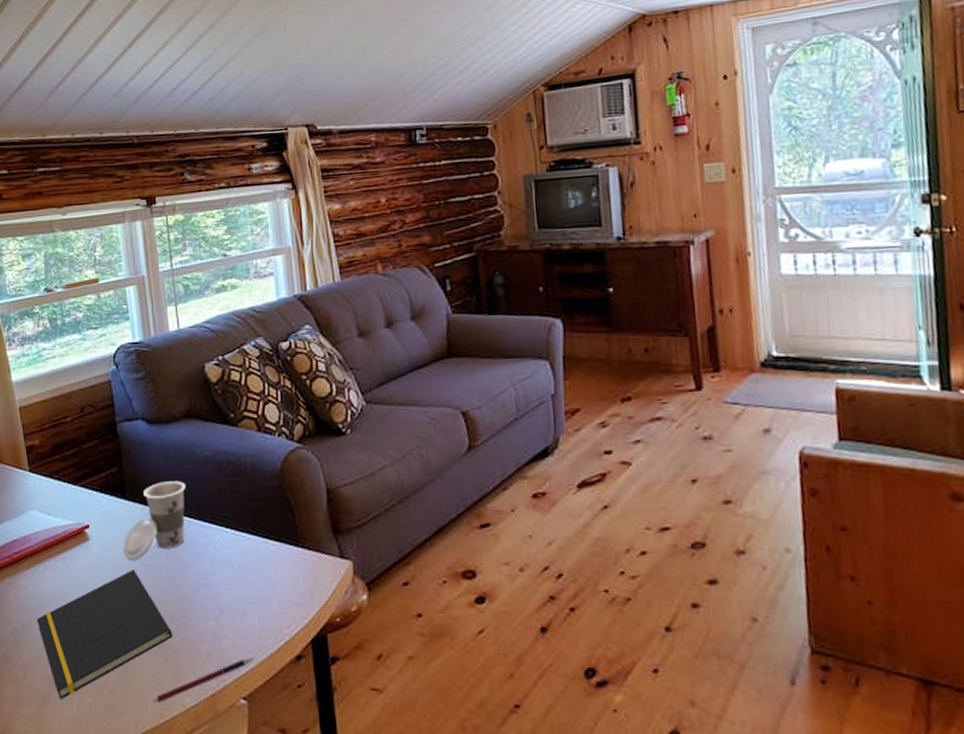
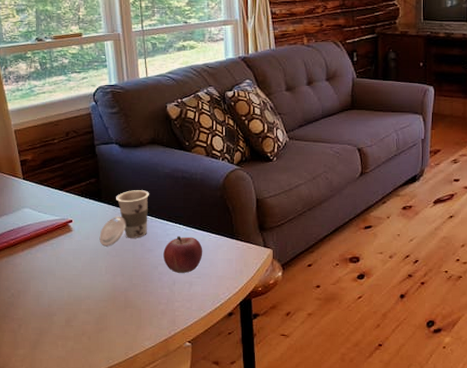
notepad: present [37,570,173,700] -> none [30,253,137,344]
pen: present [153,656,254,704] -> none [120,314,197,346]
fruit: none [206,543,258,597] -> present [163,235,203,273]

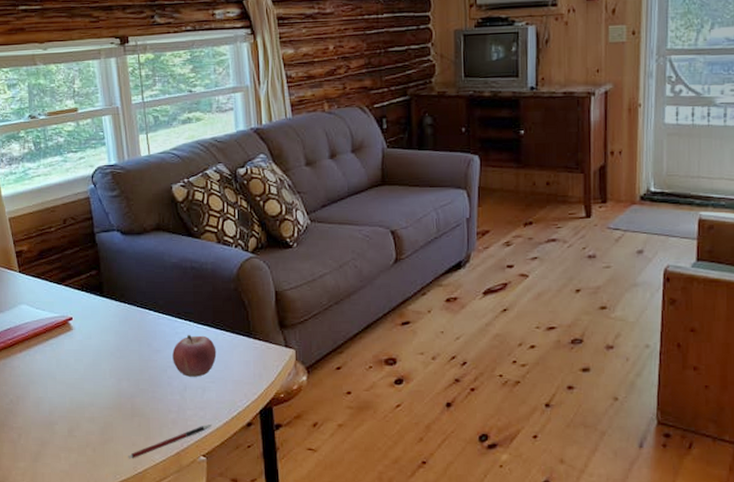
cup: present [99,190,149,247] -> none [102,283,155,347]
pen: none [120,314,197,346] -> present [128,423,212,459]

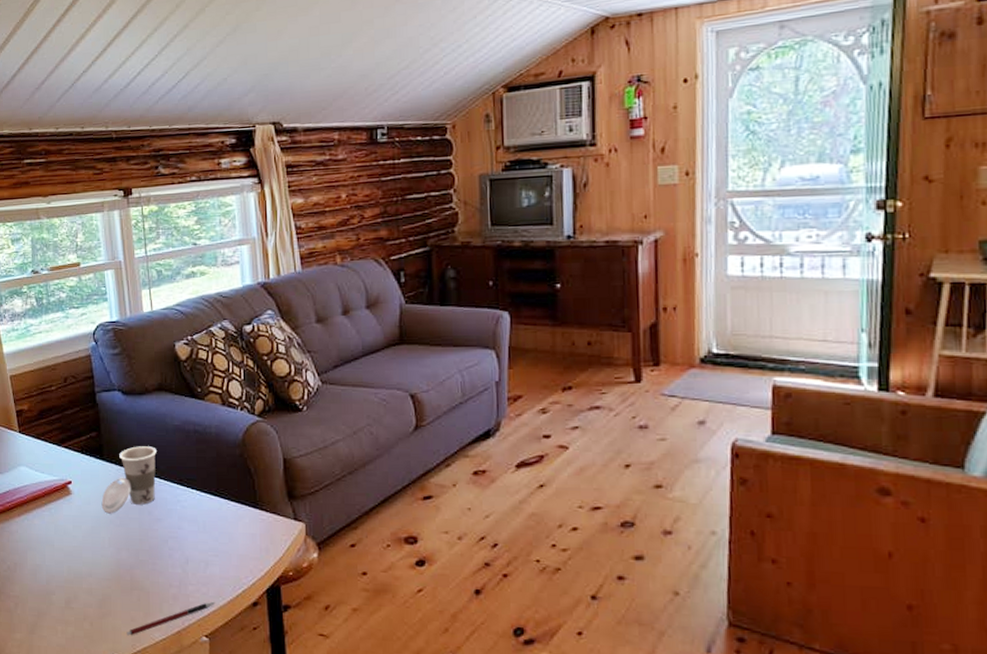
cup: none [102,283,155,347] -> present [101,446,157,514]
fruit: present [172,334,217,377] -> none [174,502,221,550]

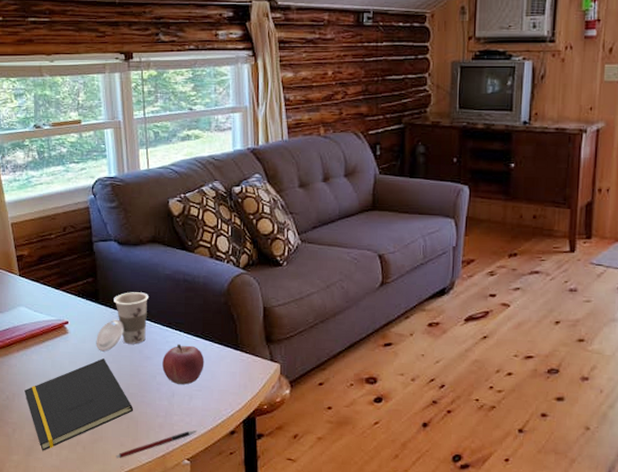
notepad: none [26,521,145,628] -> present [24,358,134,451]
fruit: none [174,502,221,550] -> present [162,343,205,385]

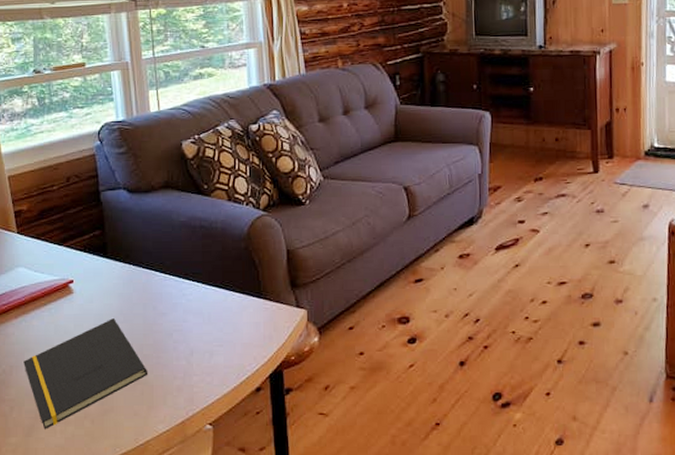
cup: present [96,292,148,352] -> none [104,243,162,311]
pen: present [116,429,197,459] -> none [129,390,219,430]
fruit: present [162,343,205,385] -> none [179,296,225,341]

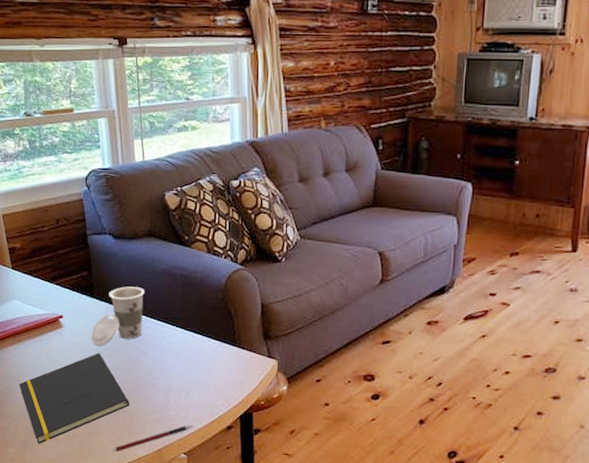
cup: none [104,243,162,311] -> present [91,286,144,346]
pen: none [129,390,219,430] -> present [112,424,193,452]

